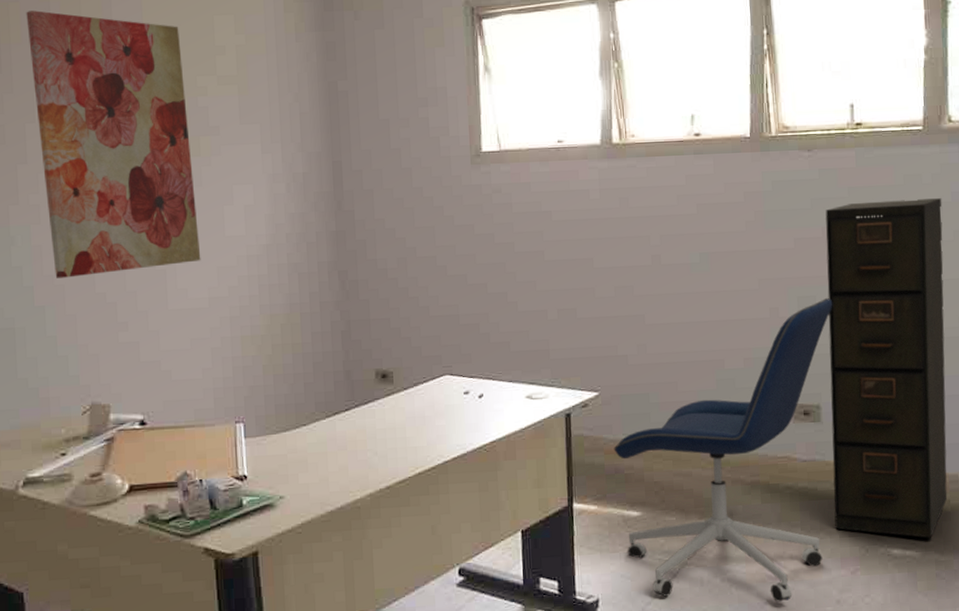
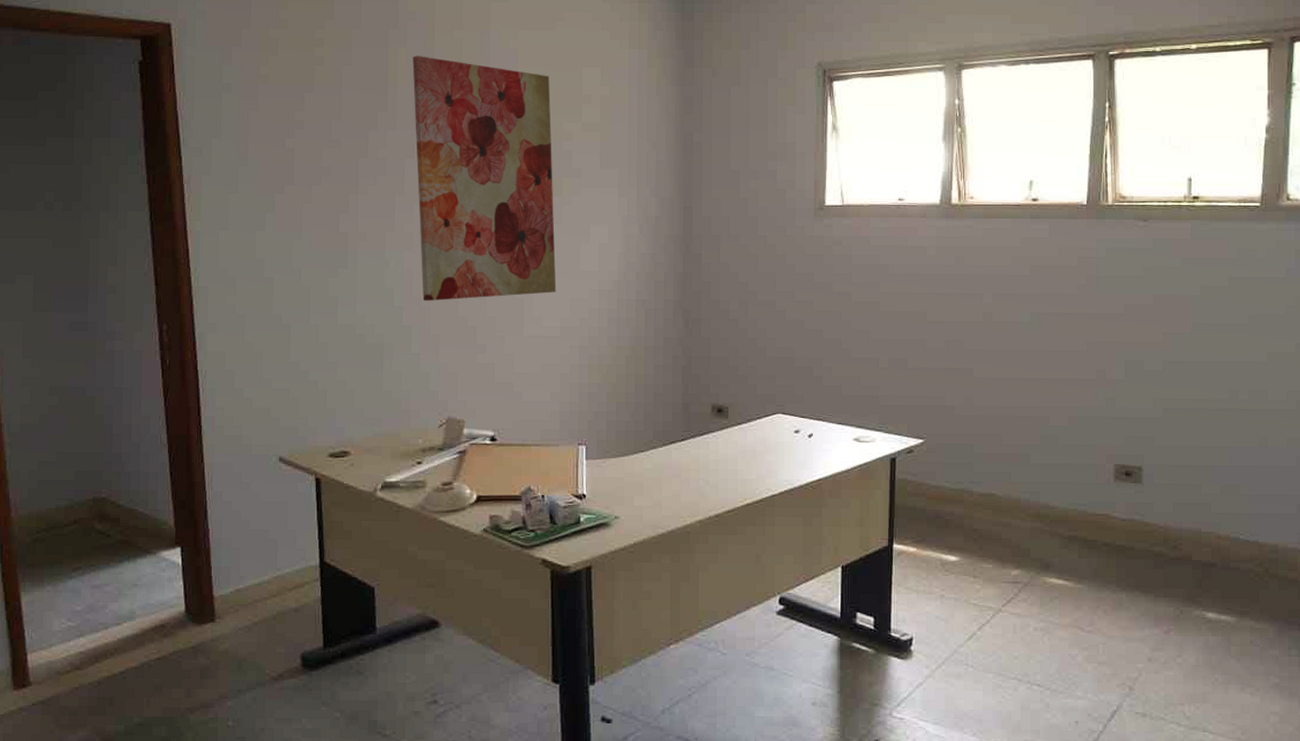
office chair: present [613,297,833,602] -> none [935,363,1160,655]
filing cabinet: present [825,198,948,538] -> none [1150,273,1276,605]

